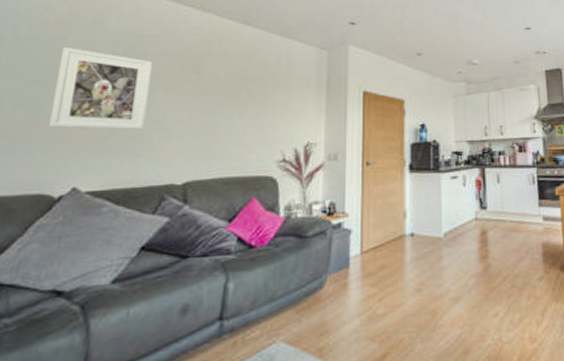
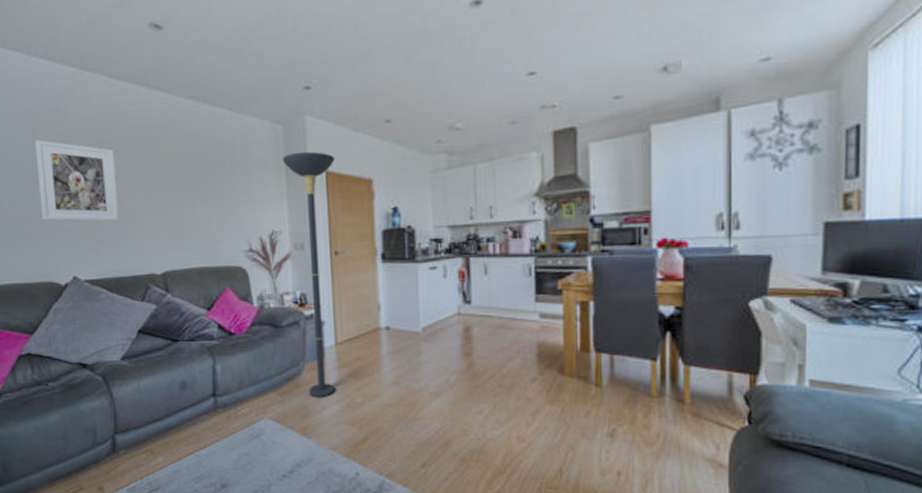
floor lamp: none [324,74,373,312] -> present [282,151,336,397]

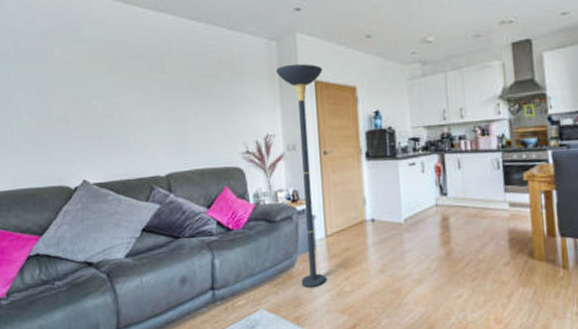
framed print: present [35,140,119,222] -> none [53,58,127,130]

